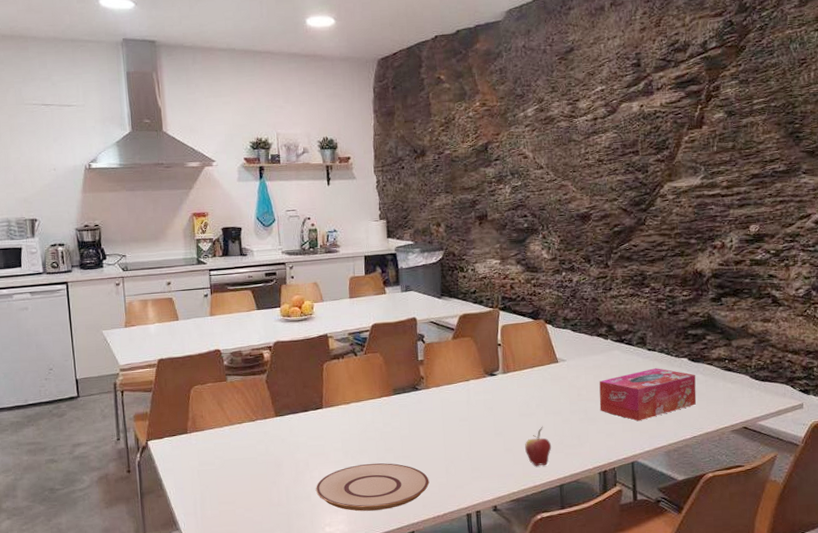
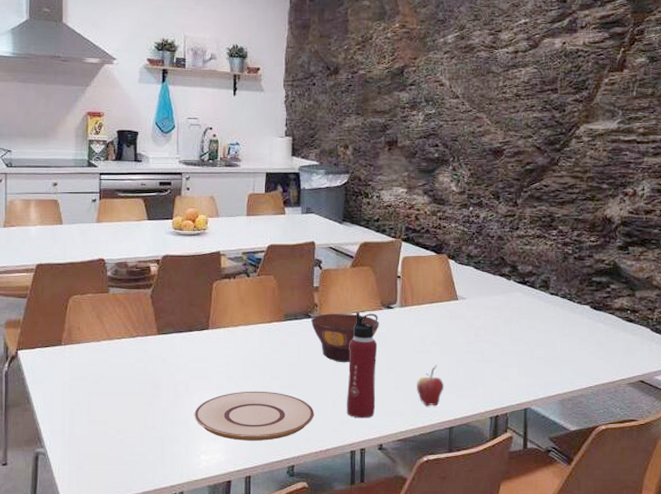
bowl: none [418,383,484,431] -> present [310,313,379,363]
water bottle: none [457,381,487,483] -> present [347,312,378,419]
tissue box: present [599,368,697,422] -> none [496,313,596,367]

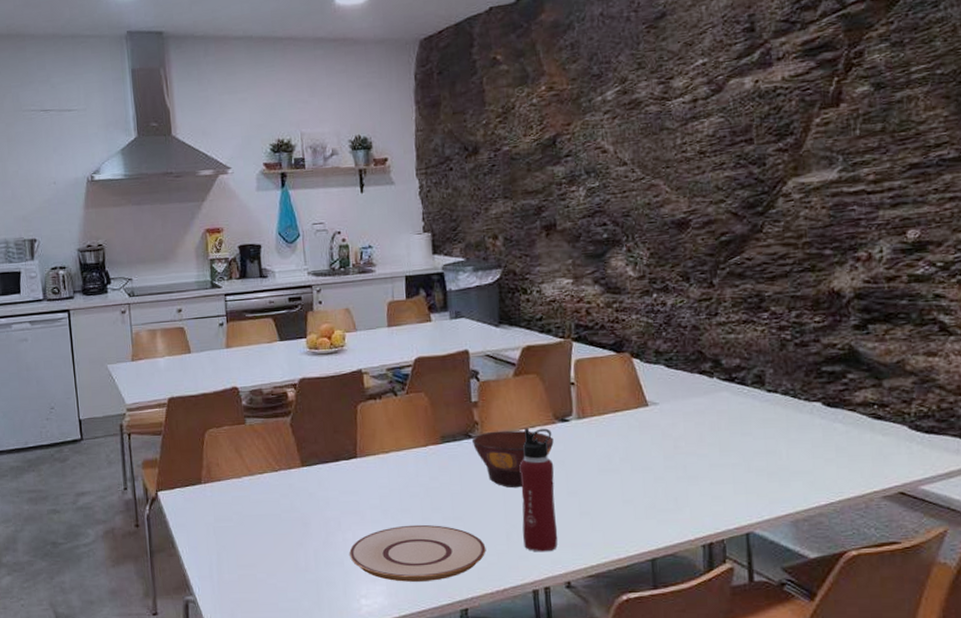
fruit: present [417,365,444,406] -> none [606,485,641,535]

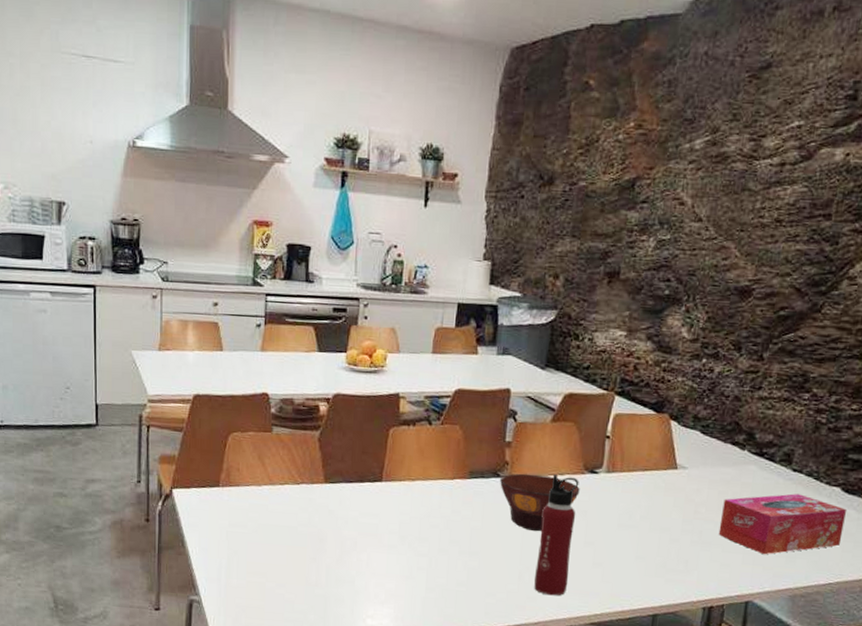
plate: present [349,524,486,582] -> none [362,553,497,610]
tissue box: none [702,414,834,482] -> present [718,493,846,555]

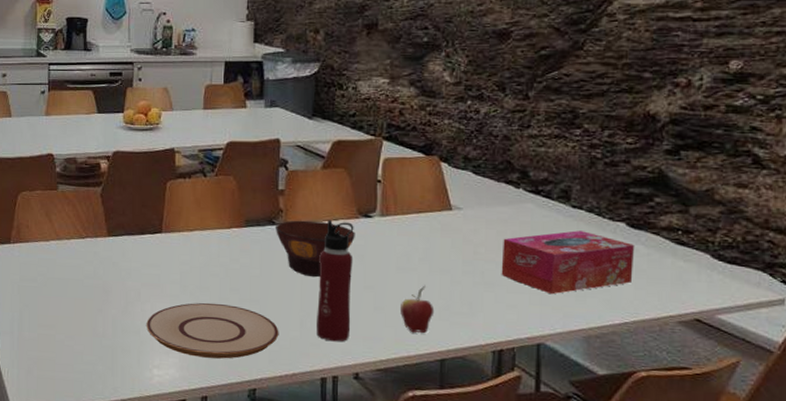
plate: none [362,553,497,610] -> present [146,302,279,359]
fruit: none [618,542,652,590] -> present [400,285,435,334]

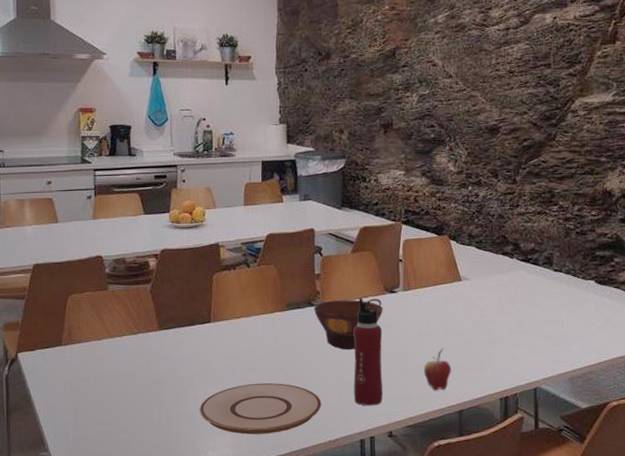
tissue box: present [501,230,634,295] -> none [503,290,603,345]

